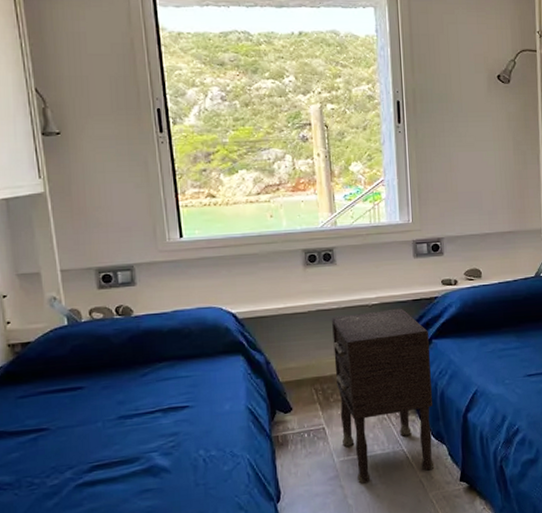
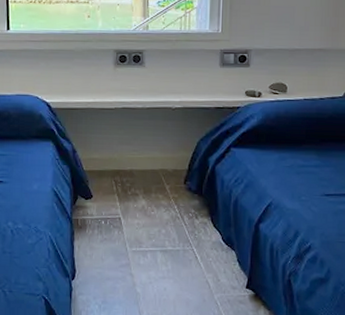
nightstand: present [332,308,434,484] -> none [135,114,229,275]

